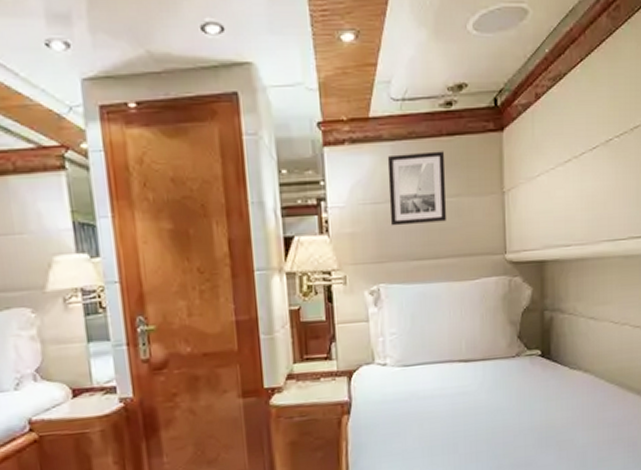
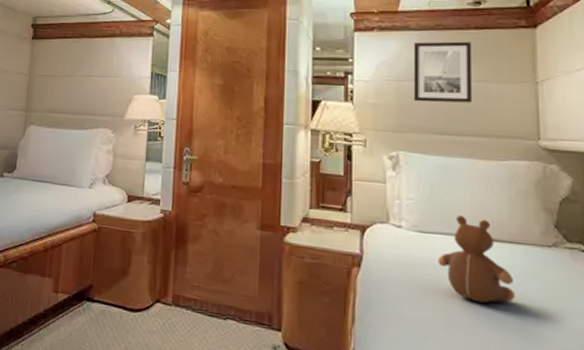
teddy bear: none [420,342,487,423] -> present [437,215,515,304]

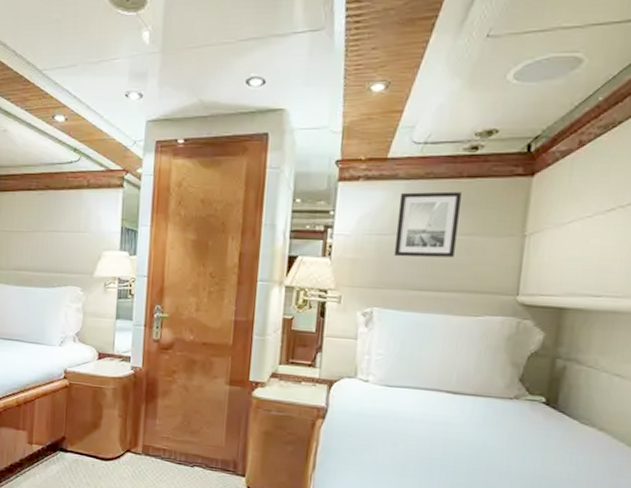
teddy bear: present [437,215,515,304] -> none [400,370,471,451]

